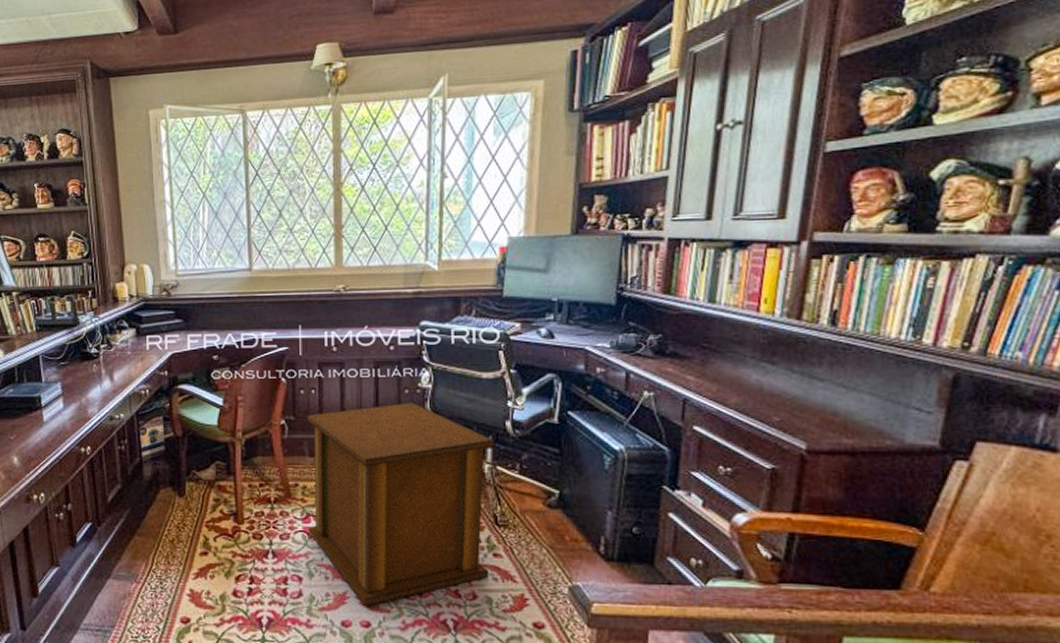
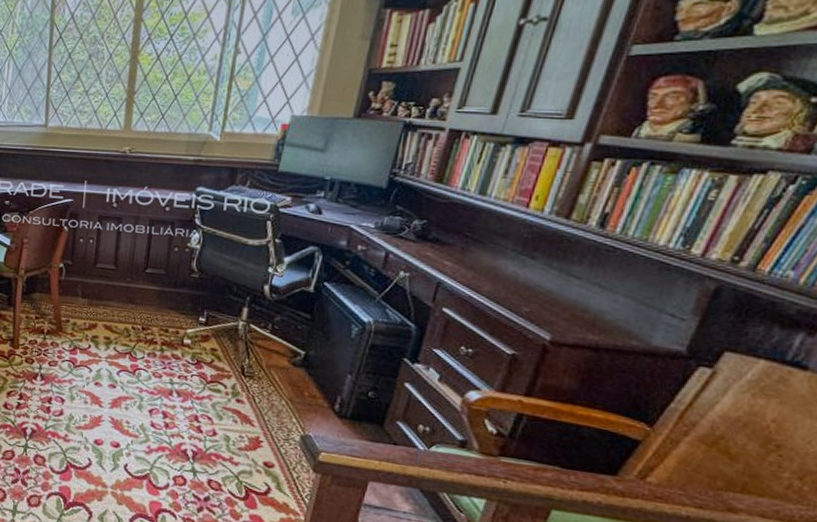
side table: present [306,403,495,606] -> none [74,259,252,430]

